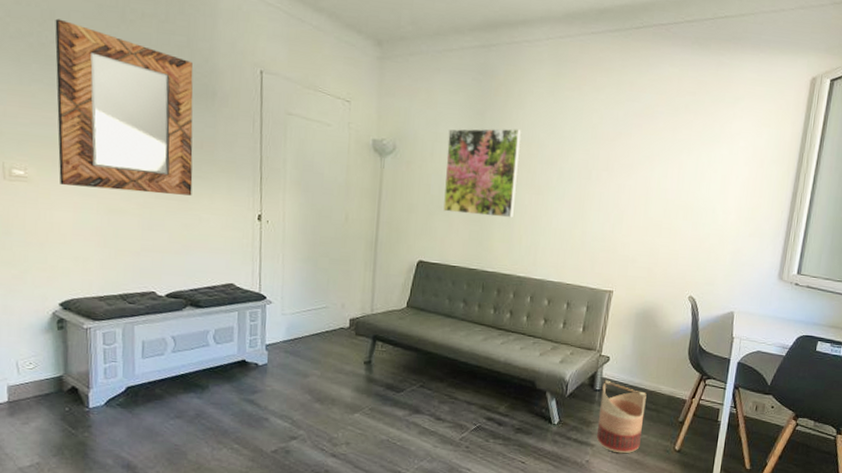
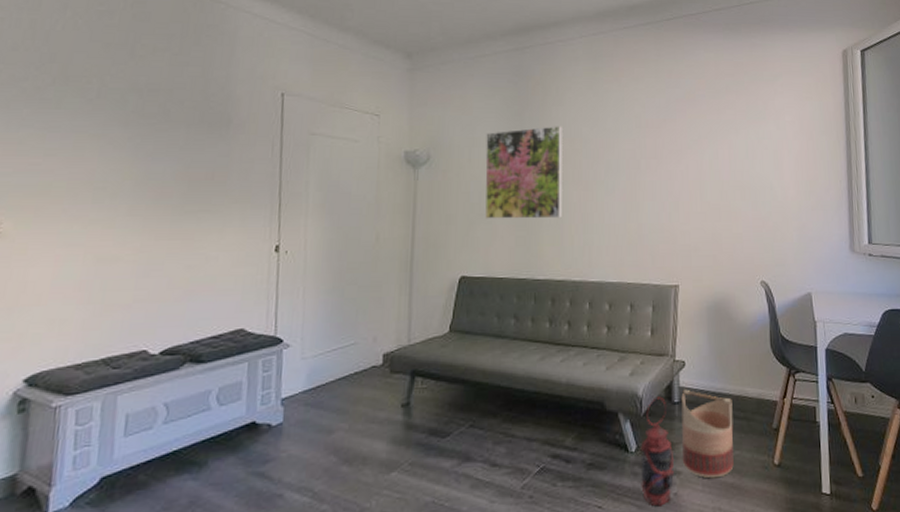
home mirror: present [55,18,193,196] -> none [40,61,207,236]
lantern: none [559,383,590,469] -> present [640,396,674,507]

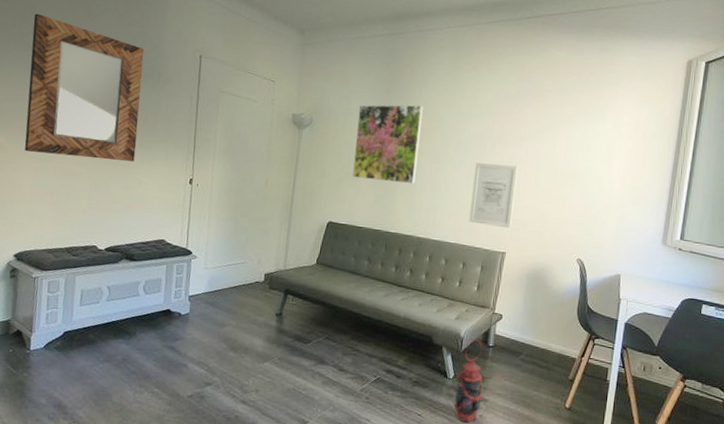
home mirror: none [40,61,207,236] -> present [24,13,144,162]
wall art: none [630,183,681,257] -> present [469,163,519,229]
basket: present [681,389,734,479] -> none [490,337,538,410]

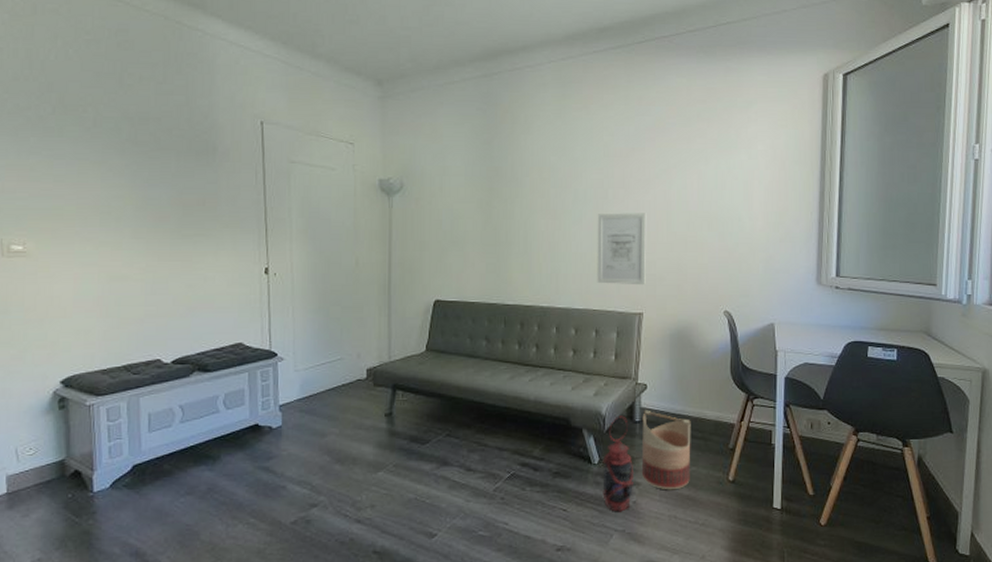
home mirror: present [24,13,144,162] -> none [53,90,196,256]
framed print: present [352,105,423,185] -> none [456,155,531,247]
basket: none [490,337,538,410] -> present [642,410,691,490]

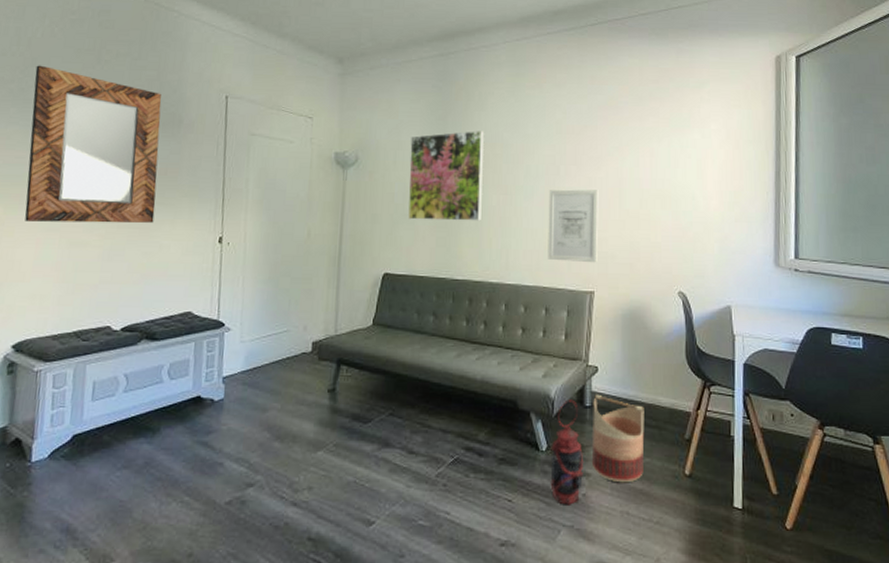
home mirror: none [53,90,196,256] -> present [25,65,162,223]
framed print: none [456,155,531,247] -> present [408,131,484,221]

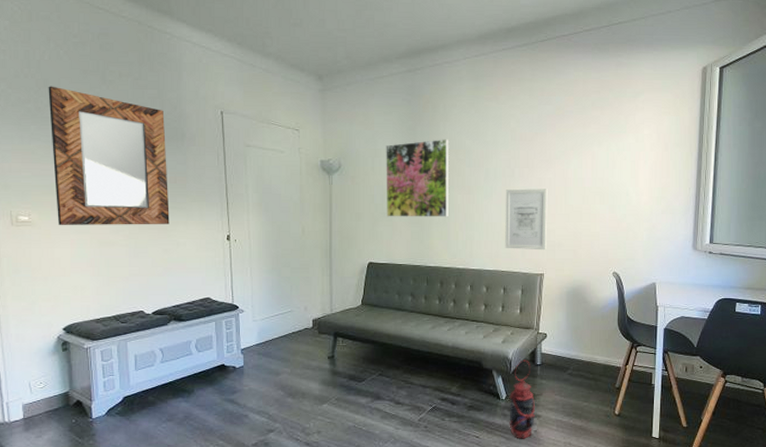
basket: present [593,394,645,483] -> none [542,355,584,422]

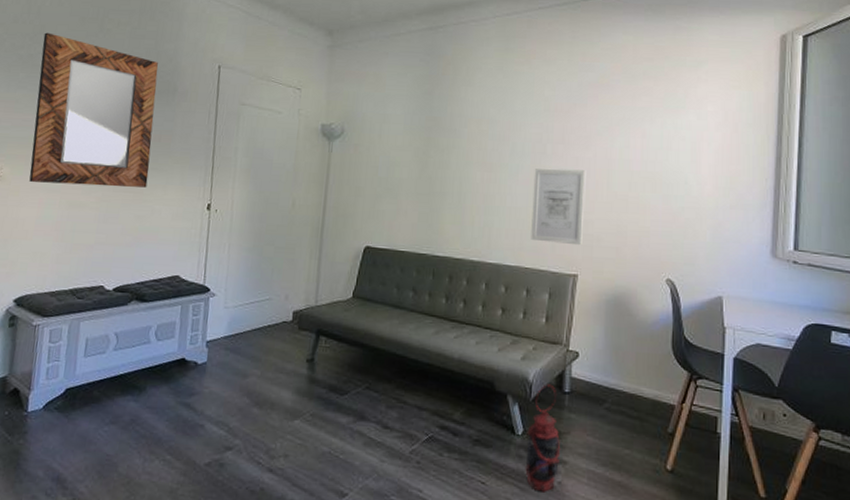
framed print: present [386,139,449,217] -> none [391,106,470,198]

